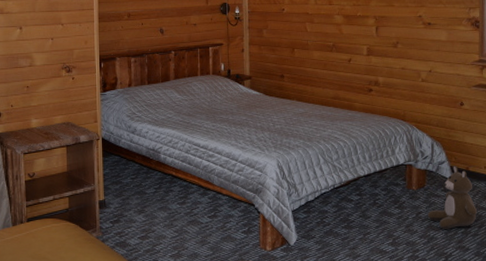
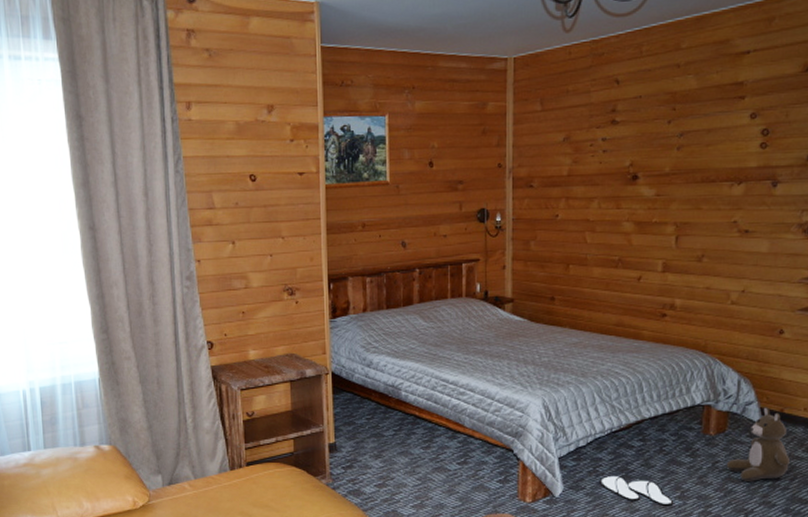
slippers: none [326,226,388,253] -> present [599,476,674,507]

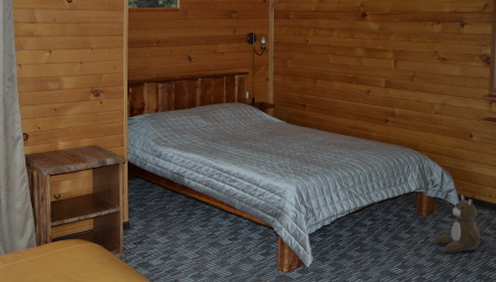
slippers: present [599,476,674,507] -> none [340,249,397,275]

